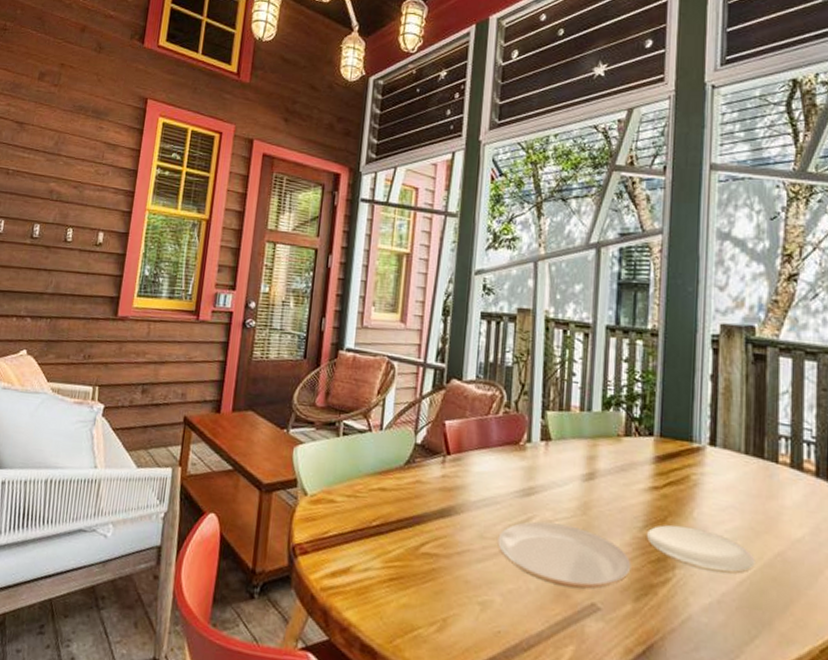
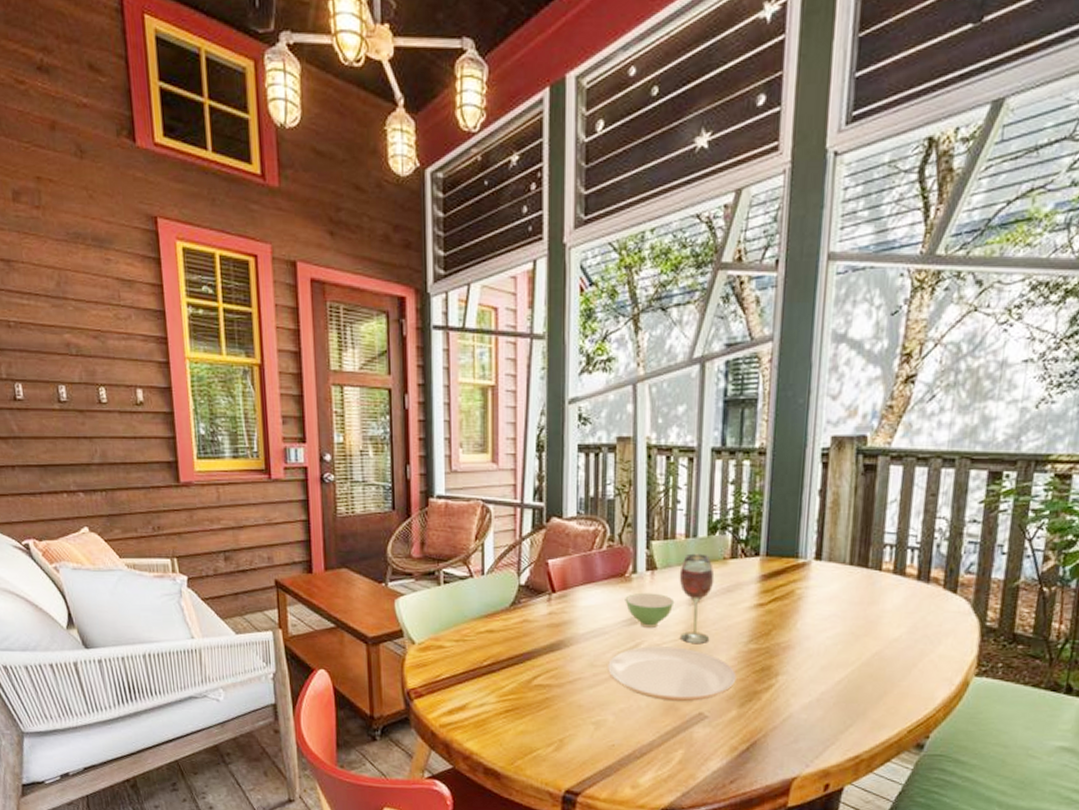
bowl: none [518,463,568,502] -> present [625,592,675,628]
wineglass: none [573,427,609,524] -> present [679,553,715,643]
plate: present [646,524,755,574] -> none [751,637,854,676]

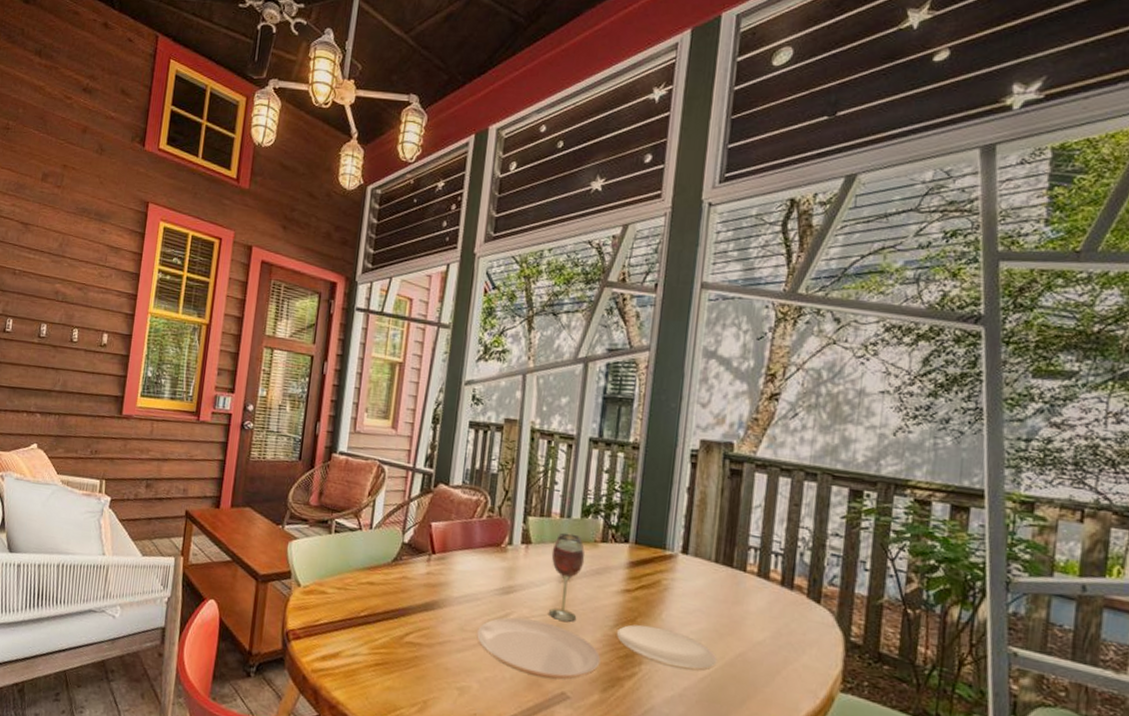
bowl: present [625,592,675,628] -> none [499,564,546,600]
plate: none [751,637,854,676] -> present [616,624,718,671]

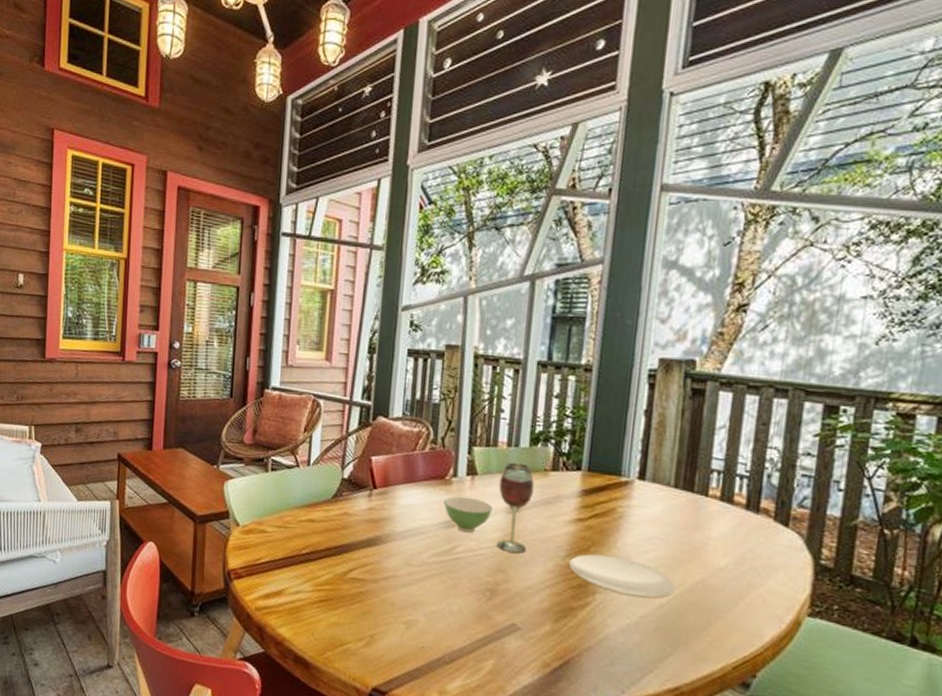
plate: present [477,617,601,680] -> none [422,550,553,611]
bowl: none [499,564,546,600] -> present [443,496,493,533]

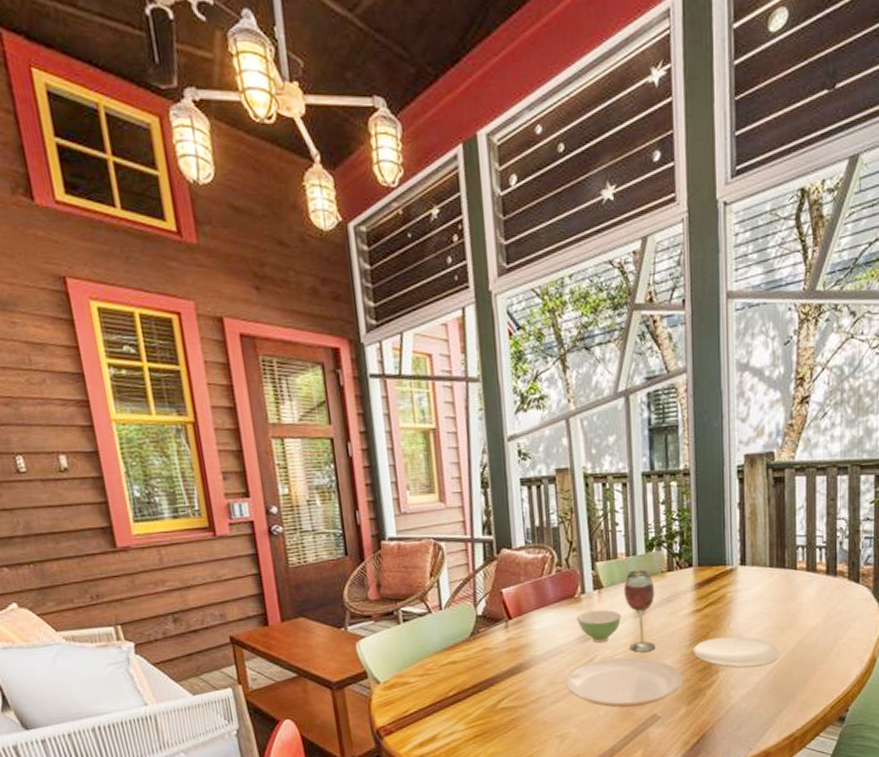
plate: none [422,550,553,611] -> present [566,657,683,708]

